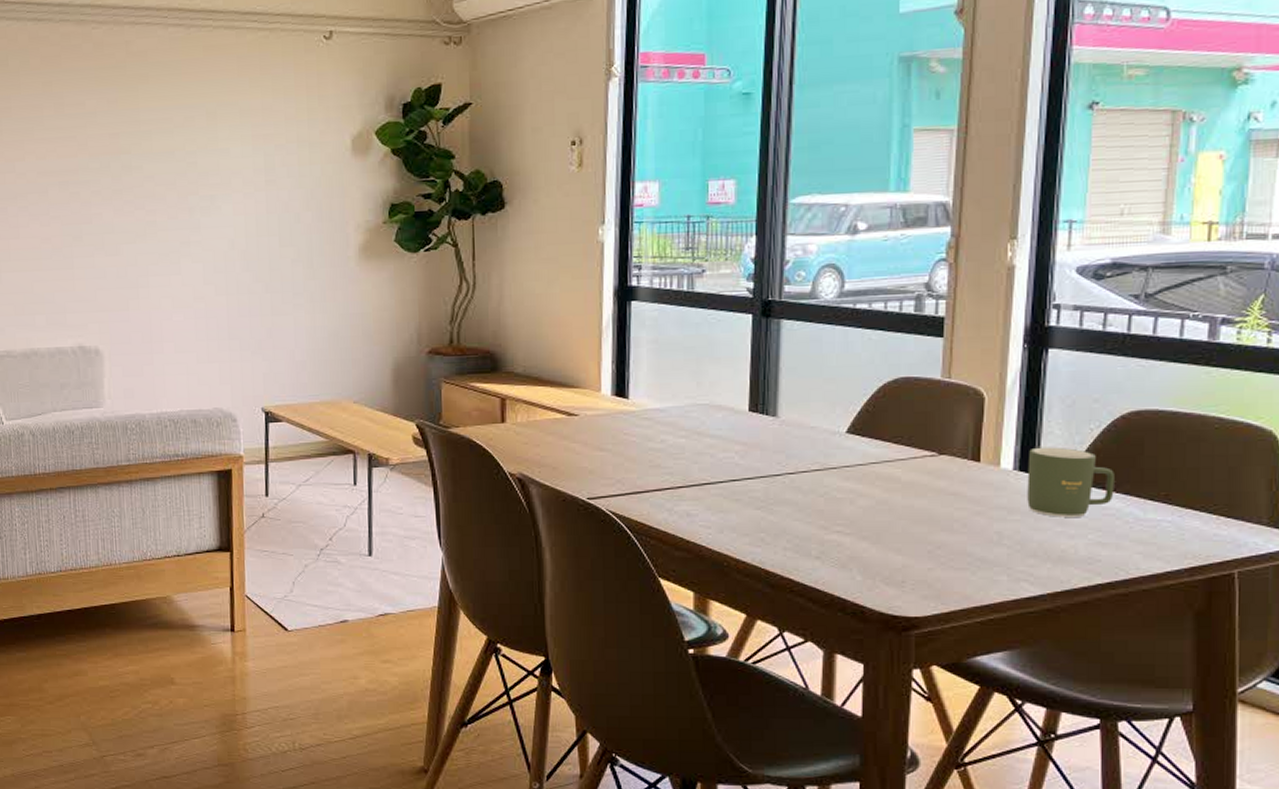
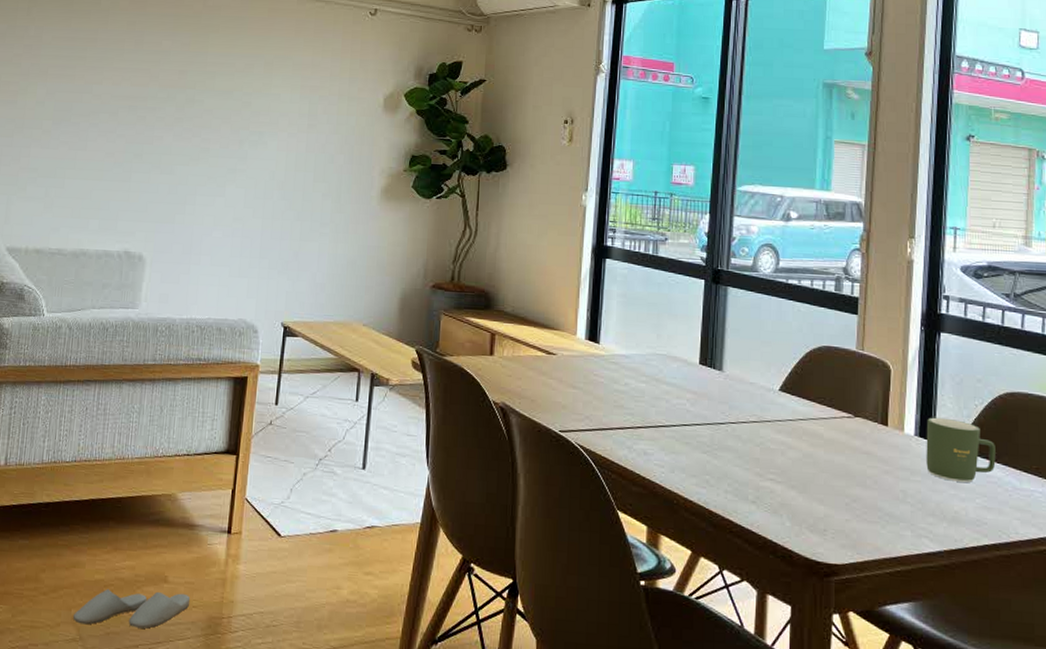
slippers: none [83,693,201,730] -> present [73,588,191,629]

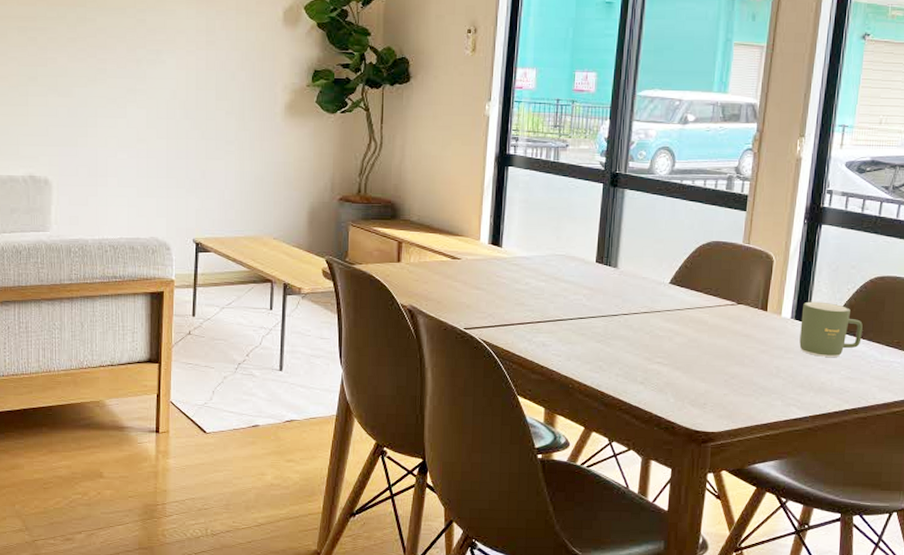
slippers: present [73,588,191,629] -> none [18,485,126,517]

